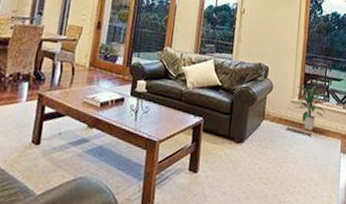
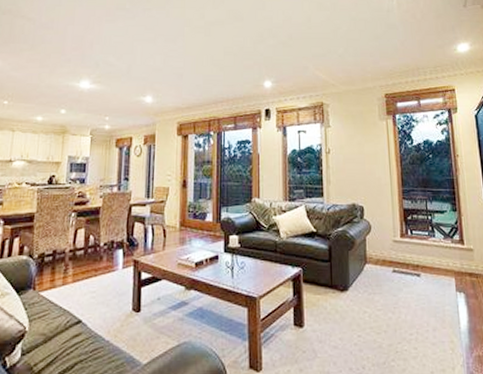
indoor plant: present [295,84,326,131] -> none [396,220,433,271]

